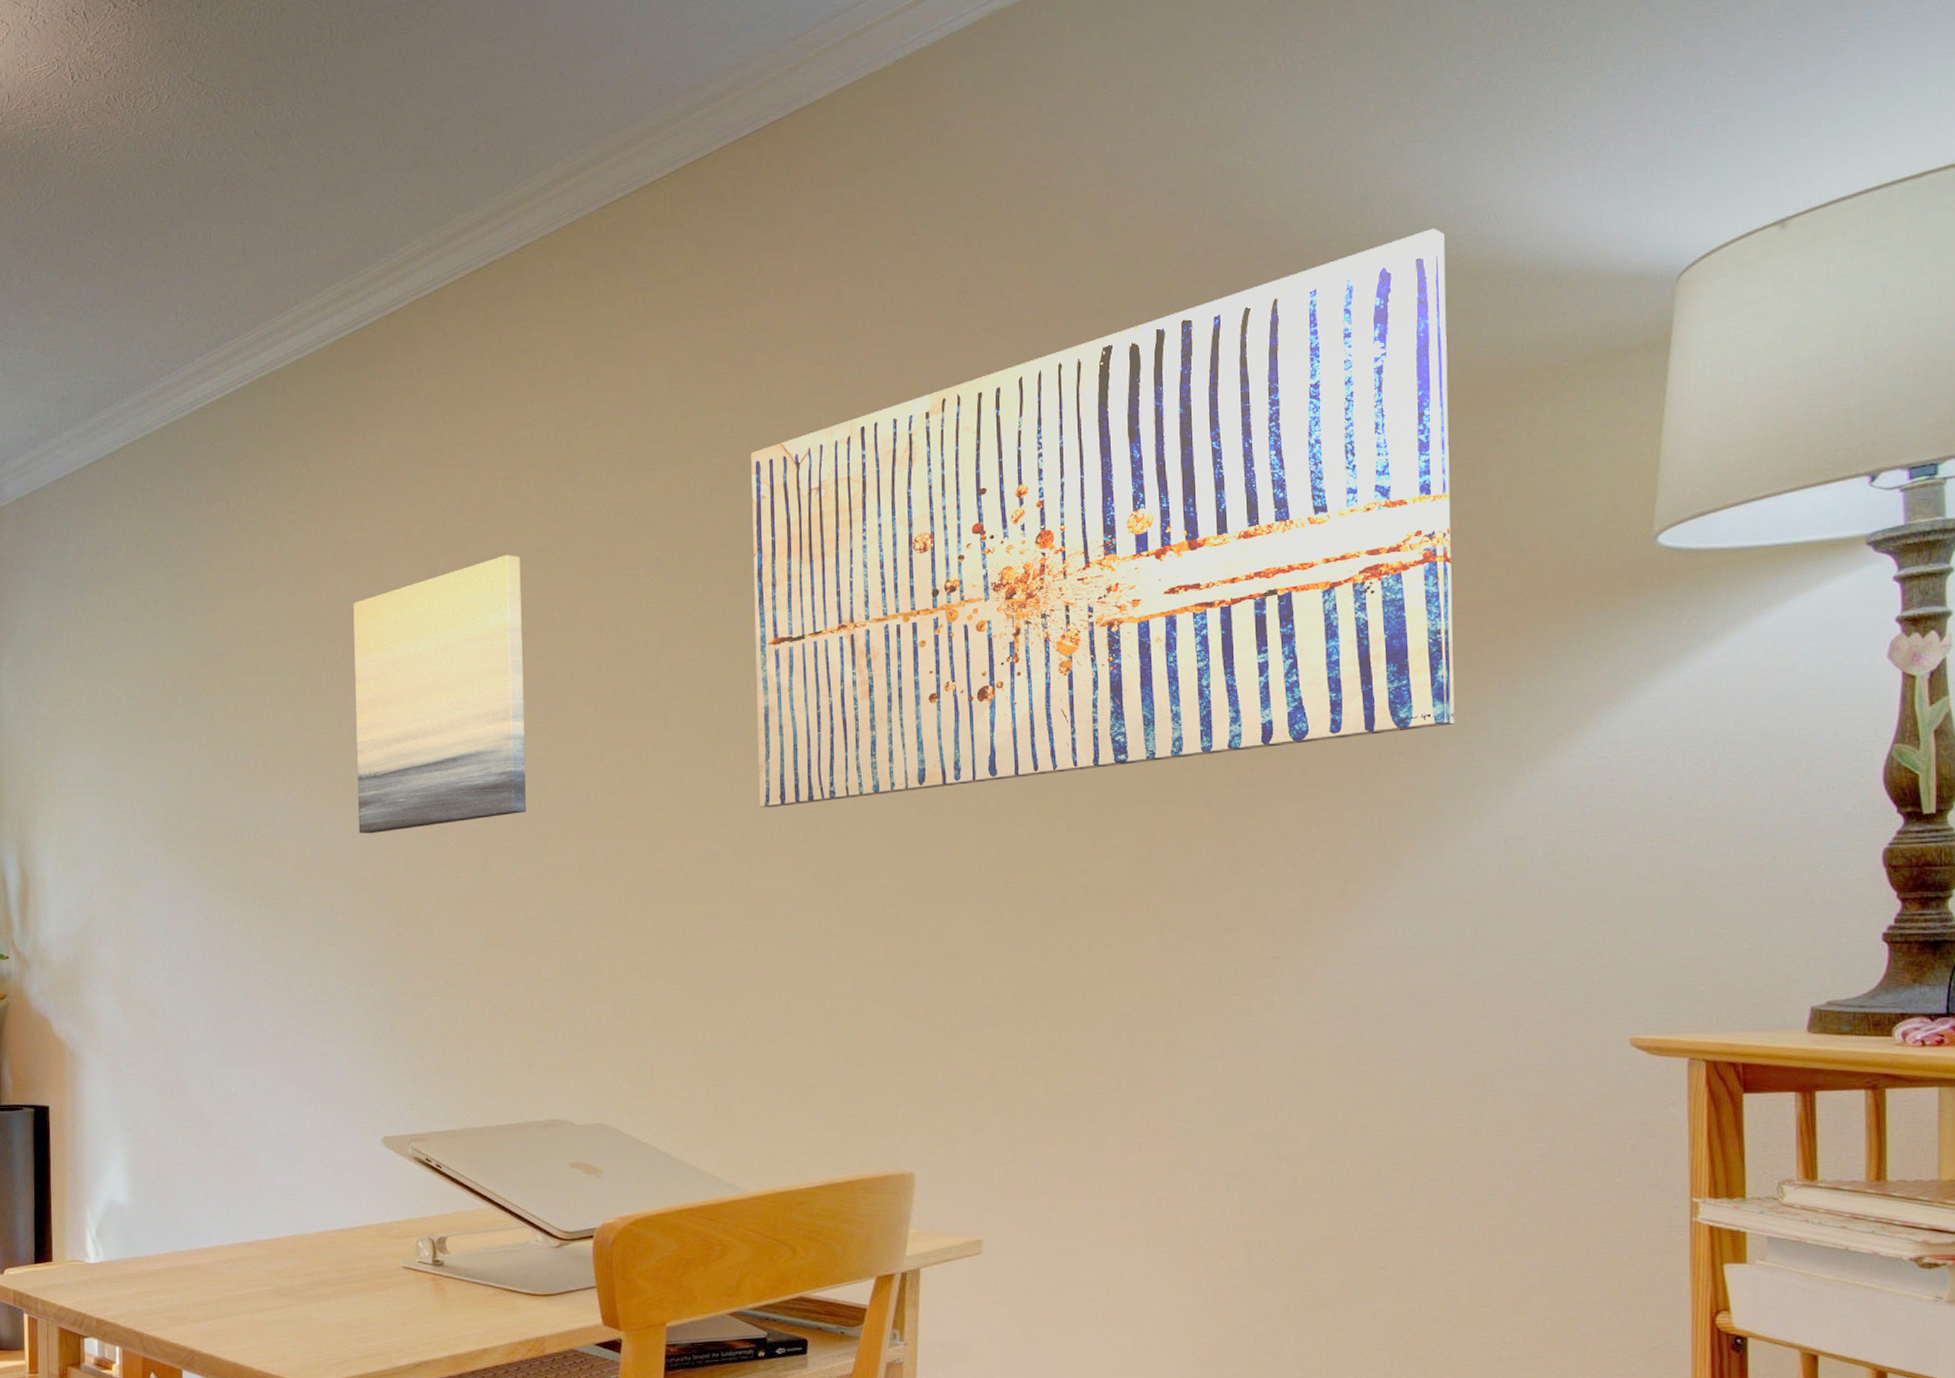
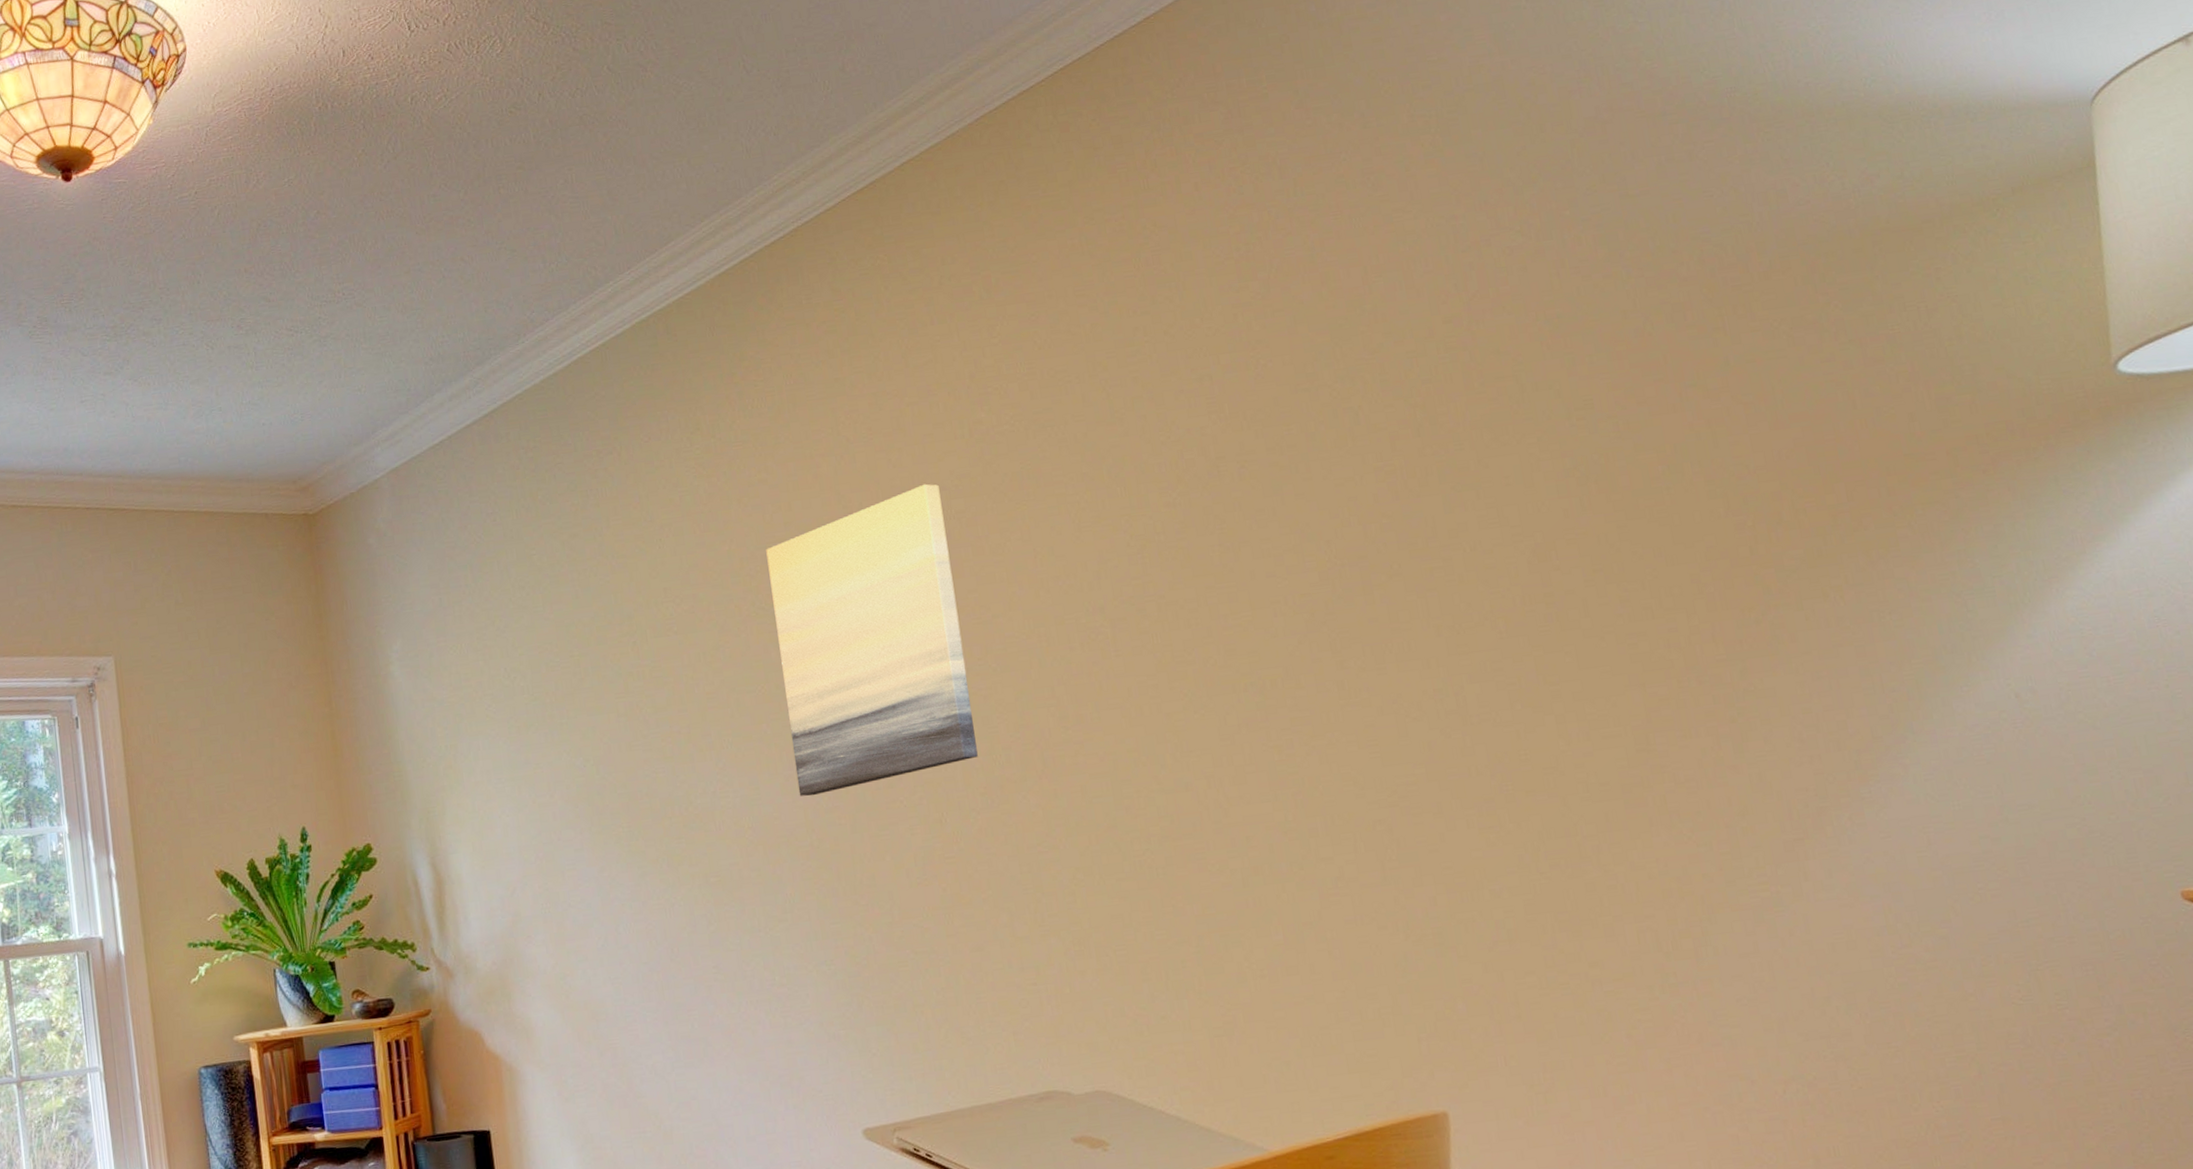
wall art: present [751,228,1455,808] -> none [1169,71,1943,729]

